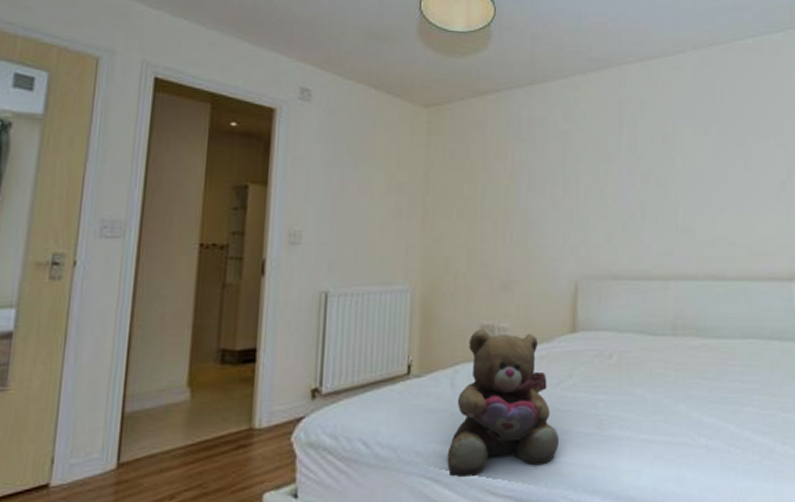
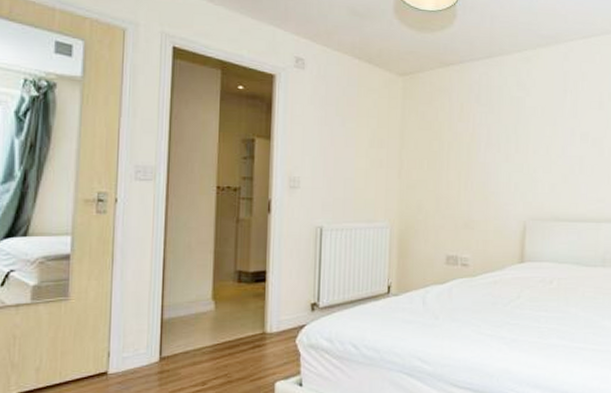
teddy bear: present [447,329,560,478] -> none [419,259,509,374]

